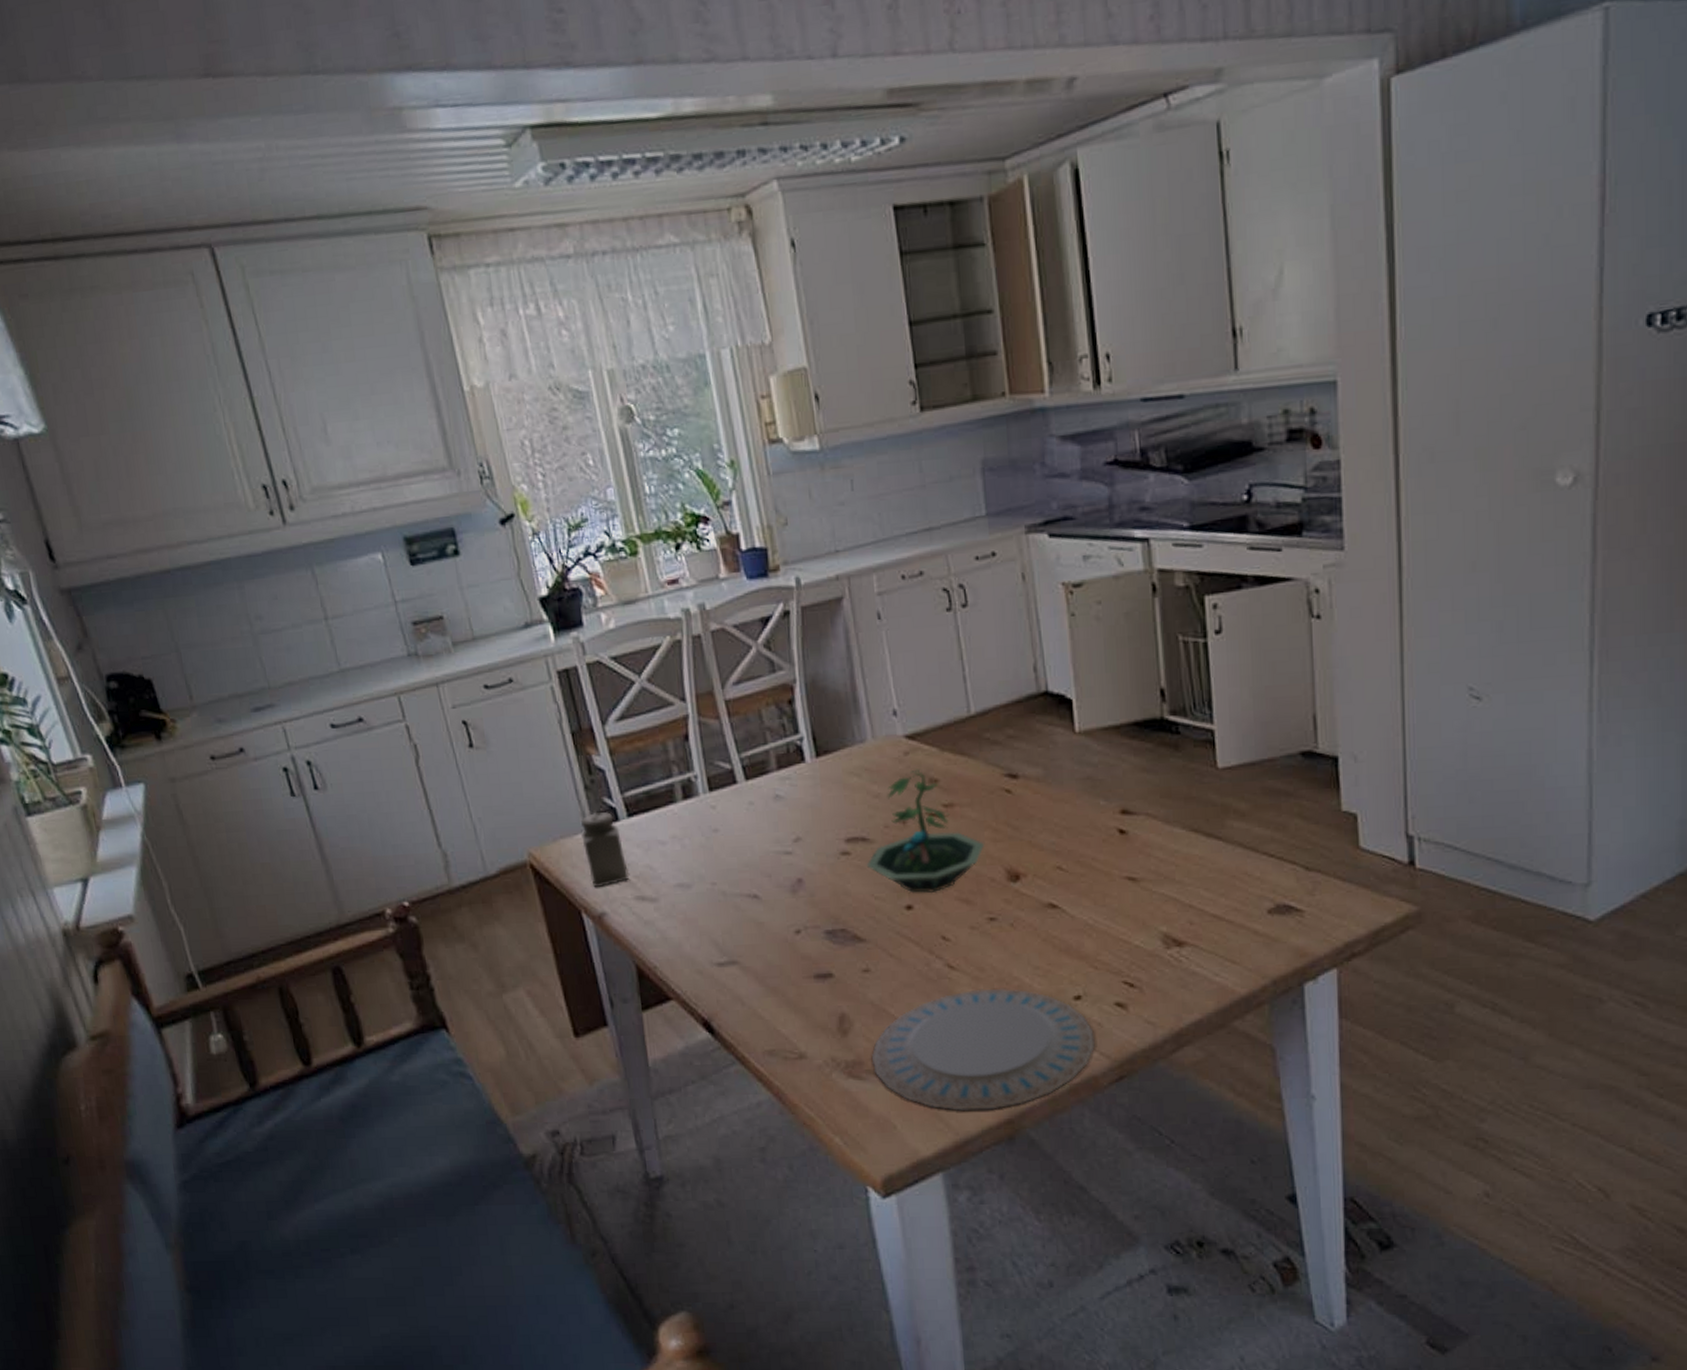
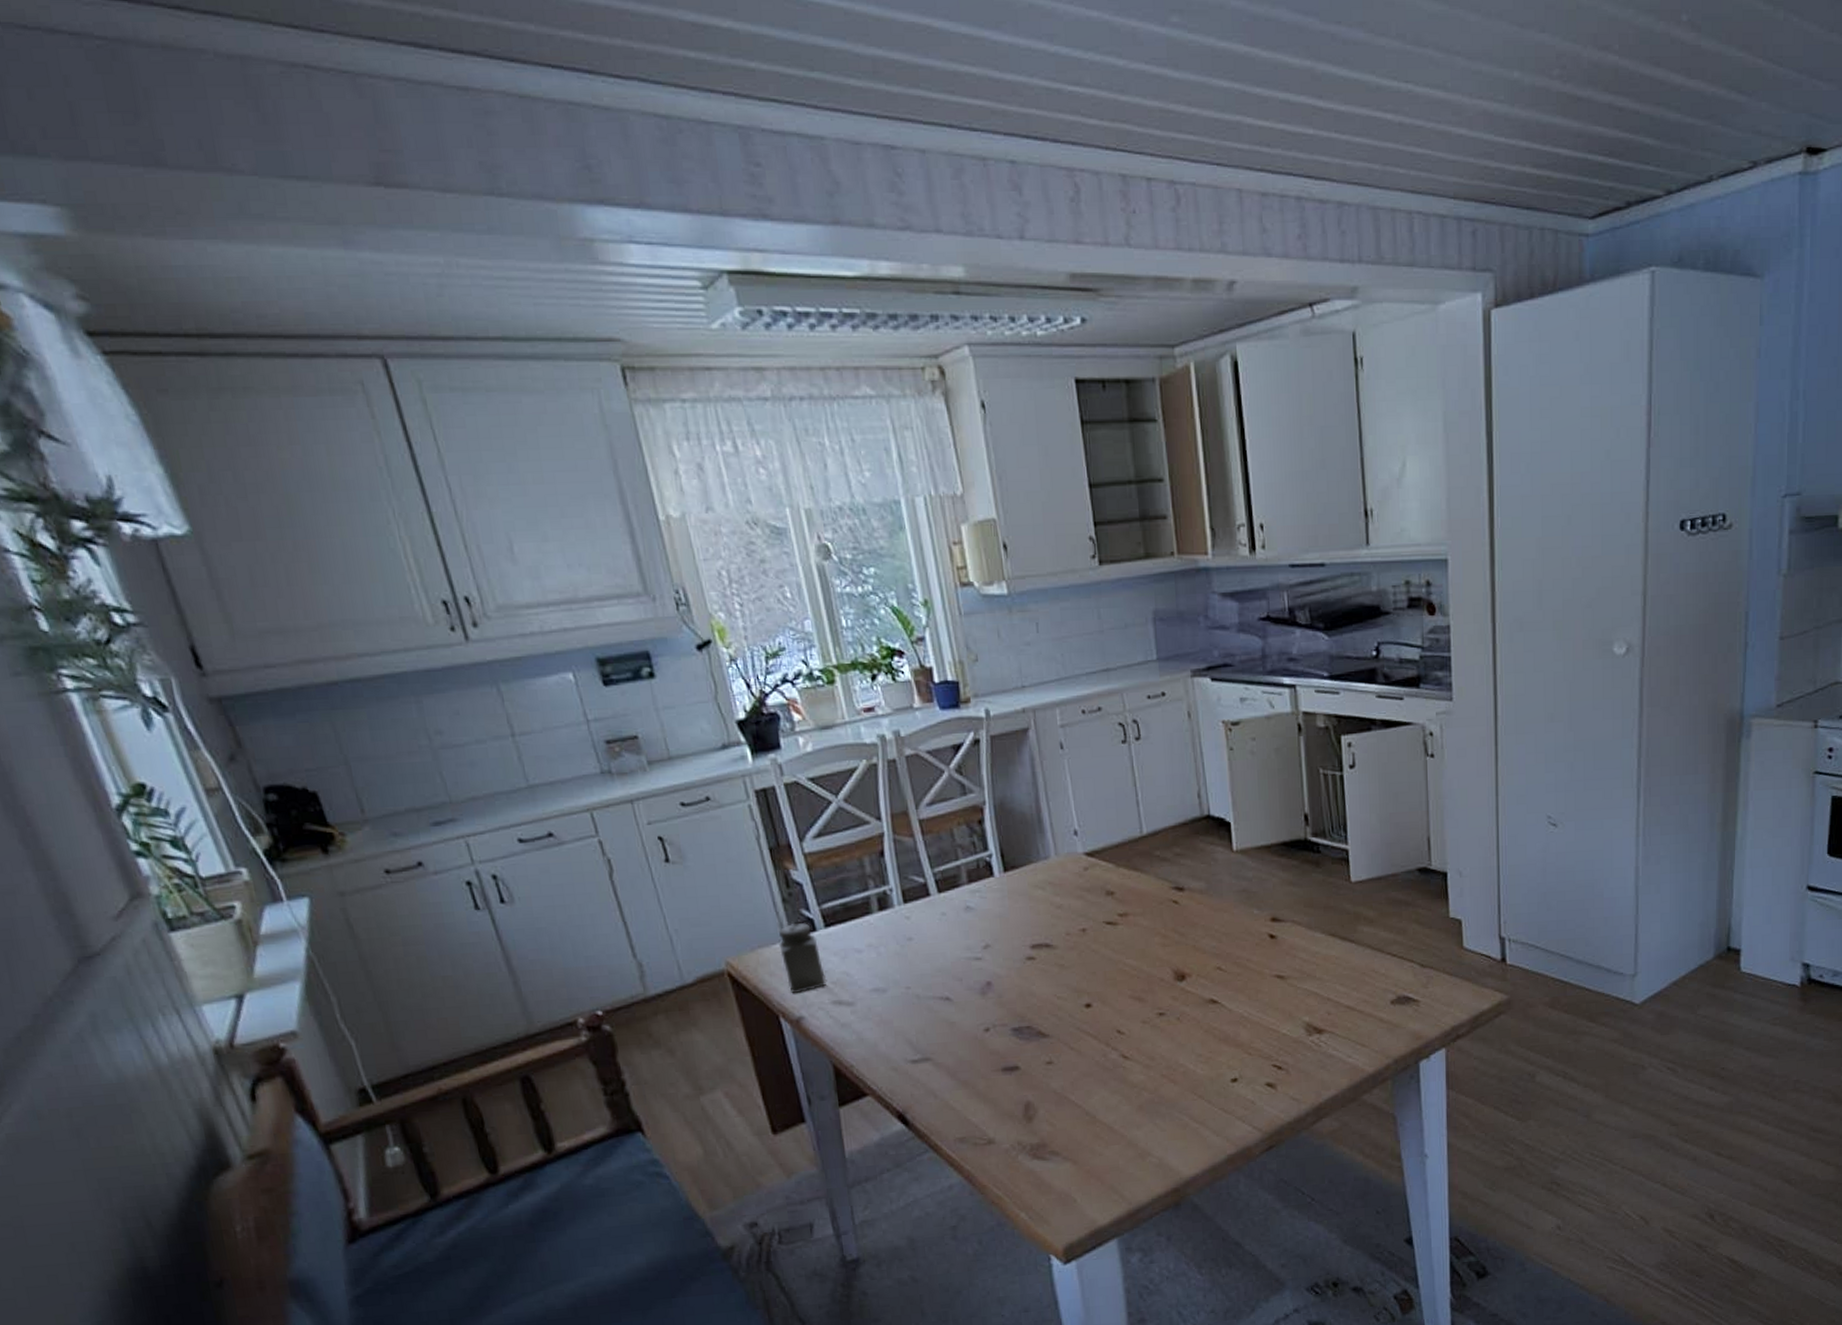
terrarium: present [866,769,985,894] -> none [1050,882,1155,993]
plate: present [871,988,1095,1111] -> none [1054,1074,1249,1183]

